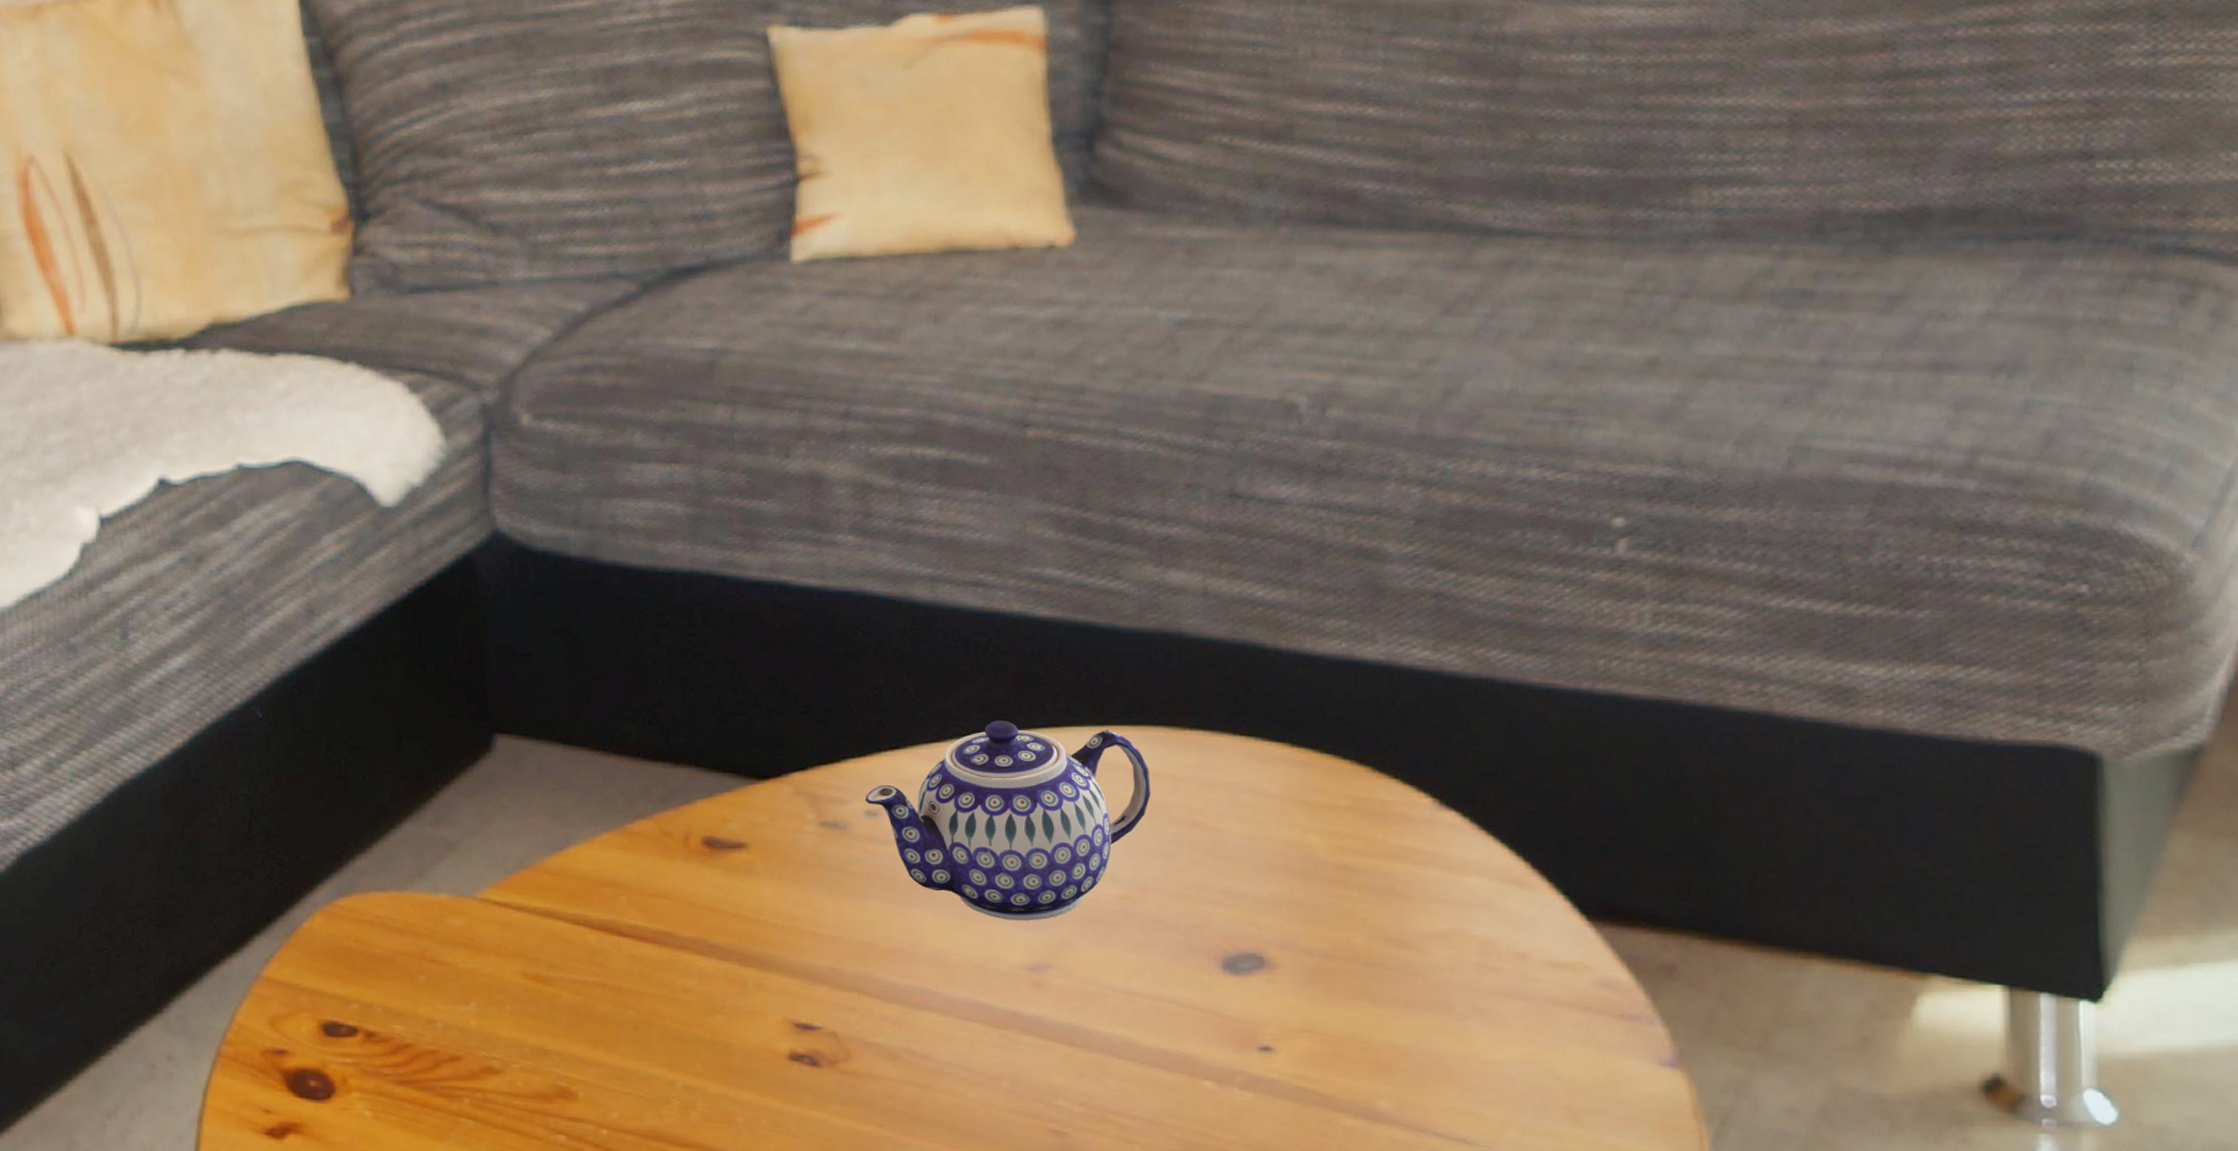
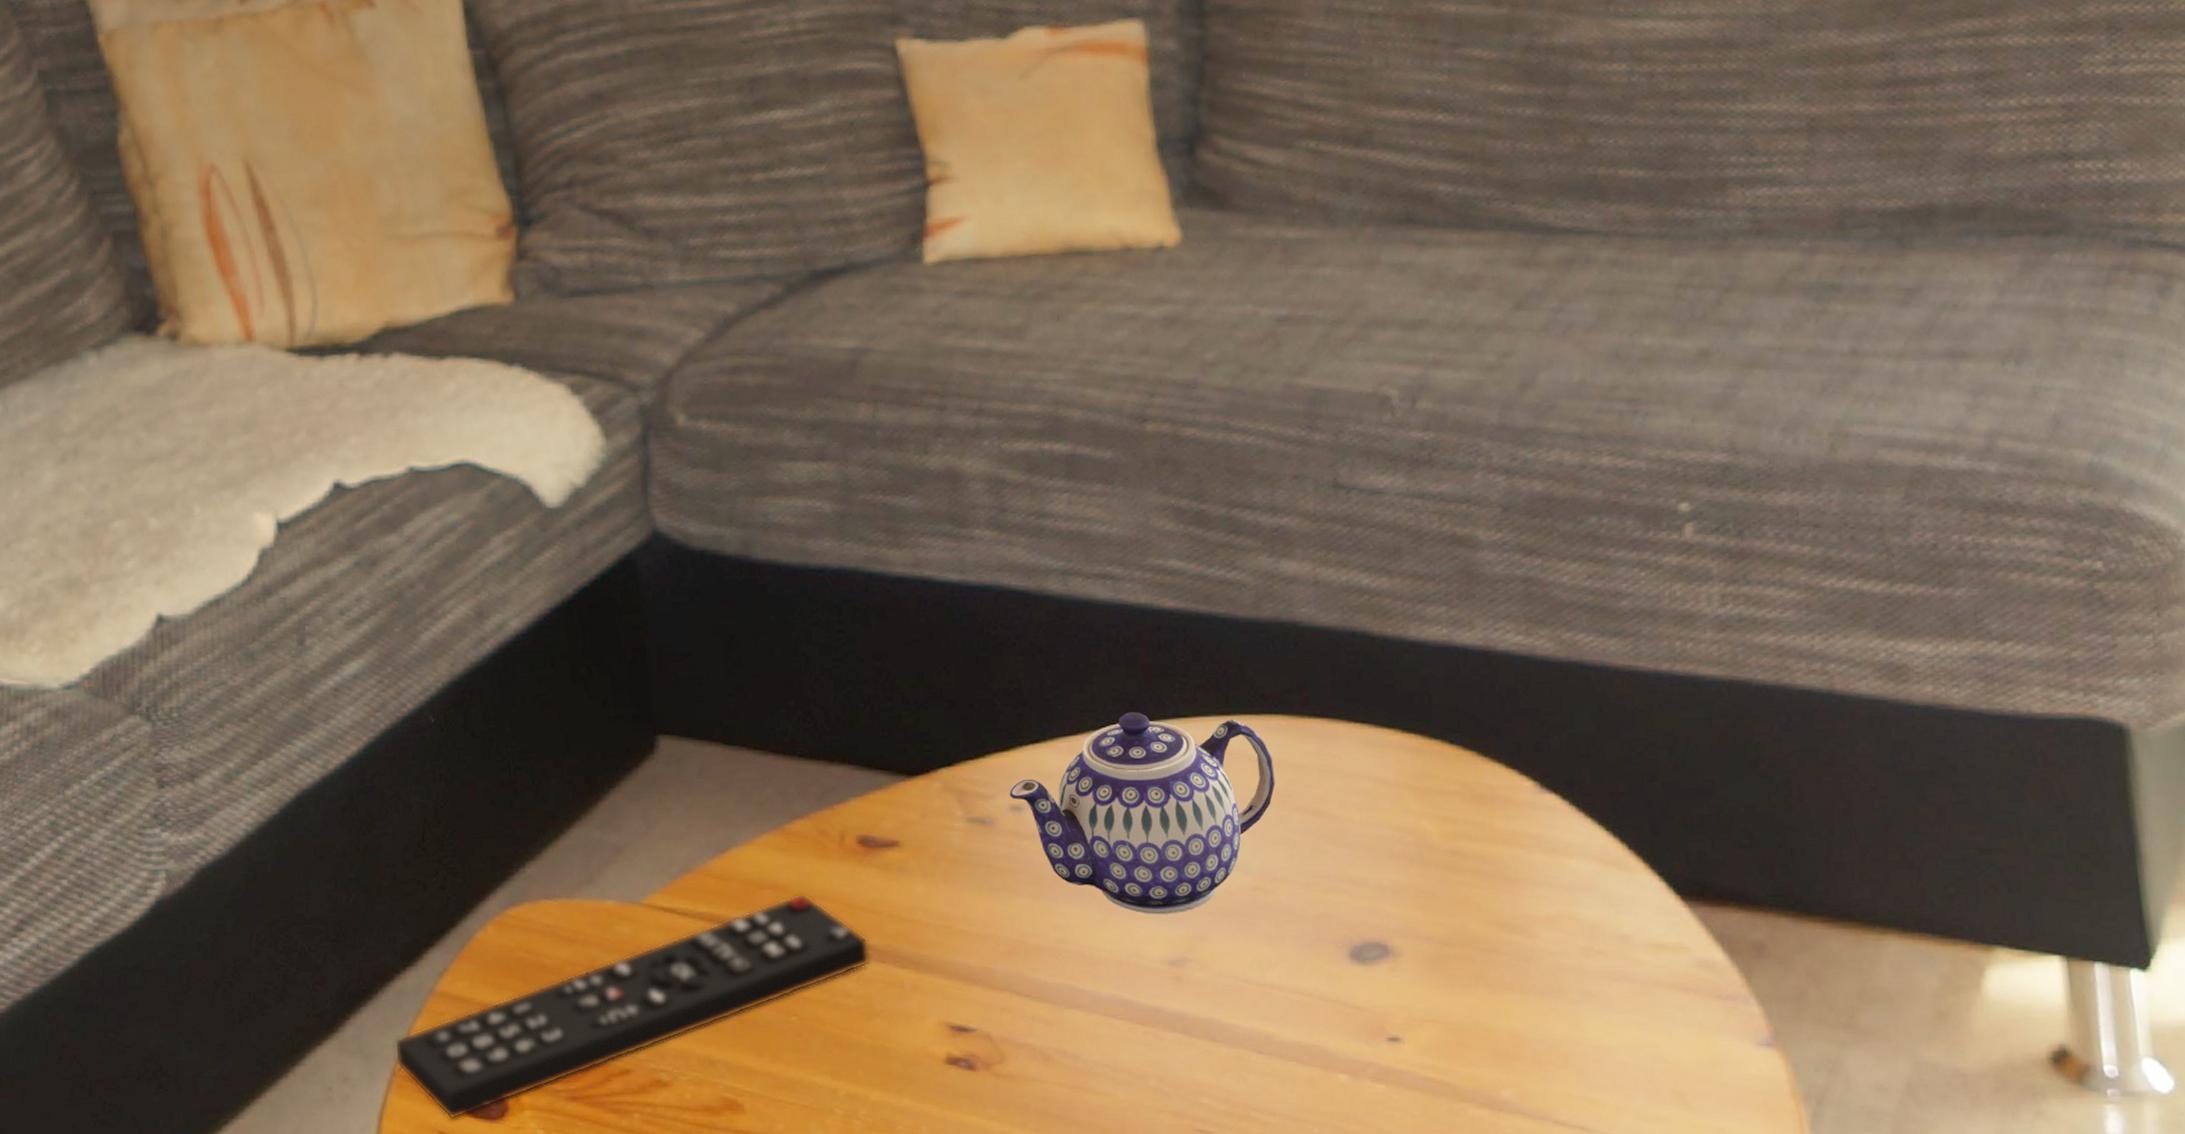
remote control: none [218,891,713,1100] -> present [394,893,871,1121]

